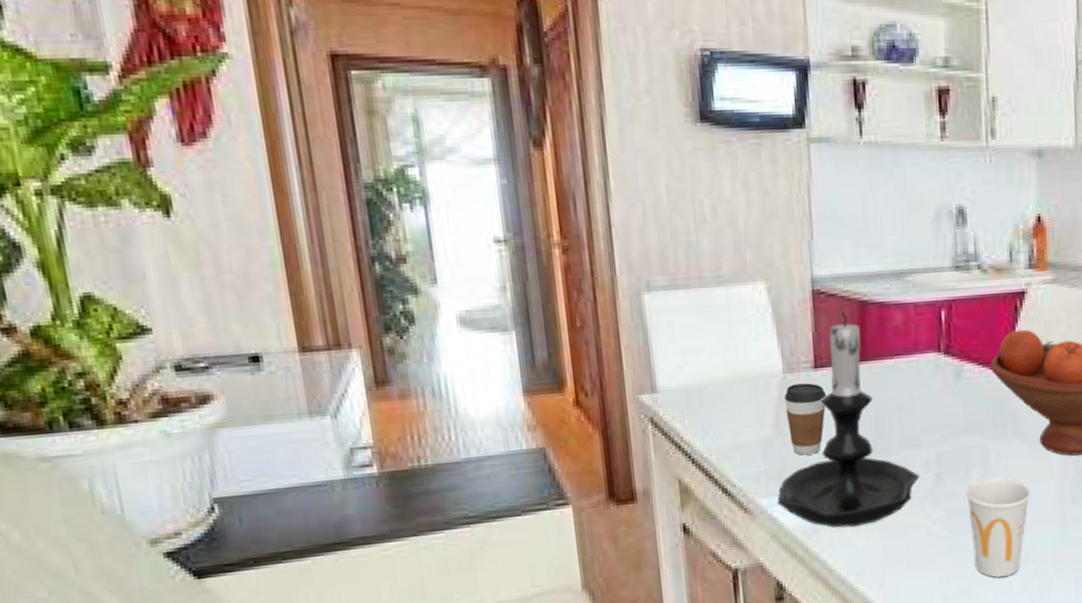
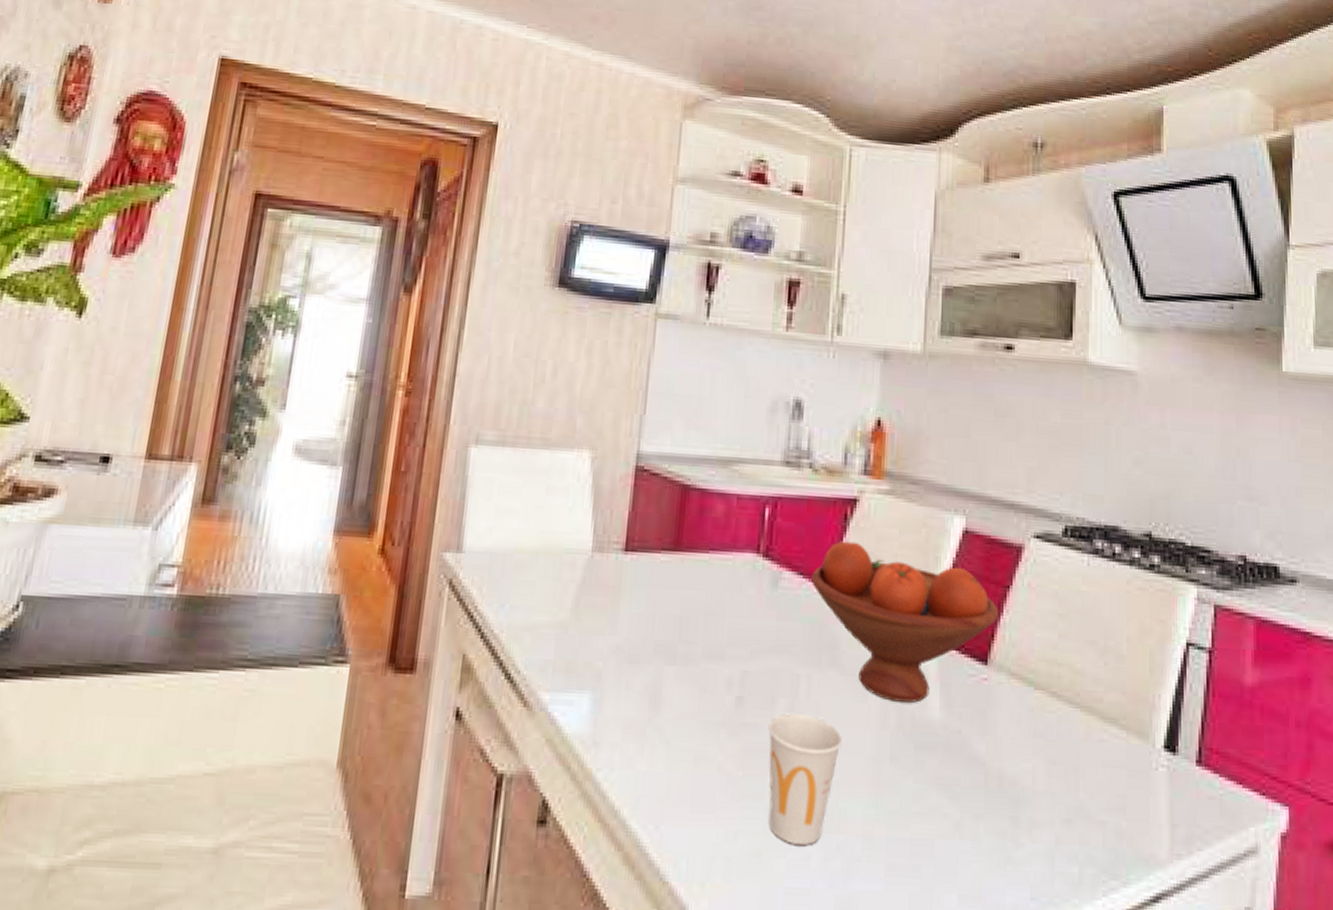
candle holder: present [777,311,920,528] -> none [560,493,720,746]
coffee cup: present [784,383,827,456] -> none [586,565,633,650]

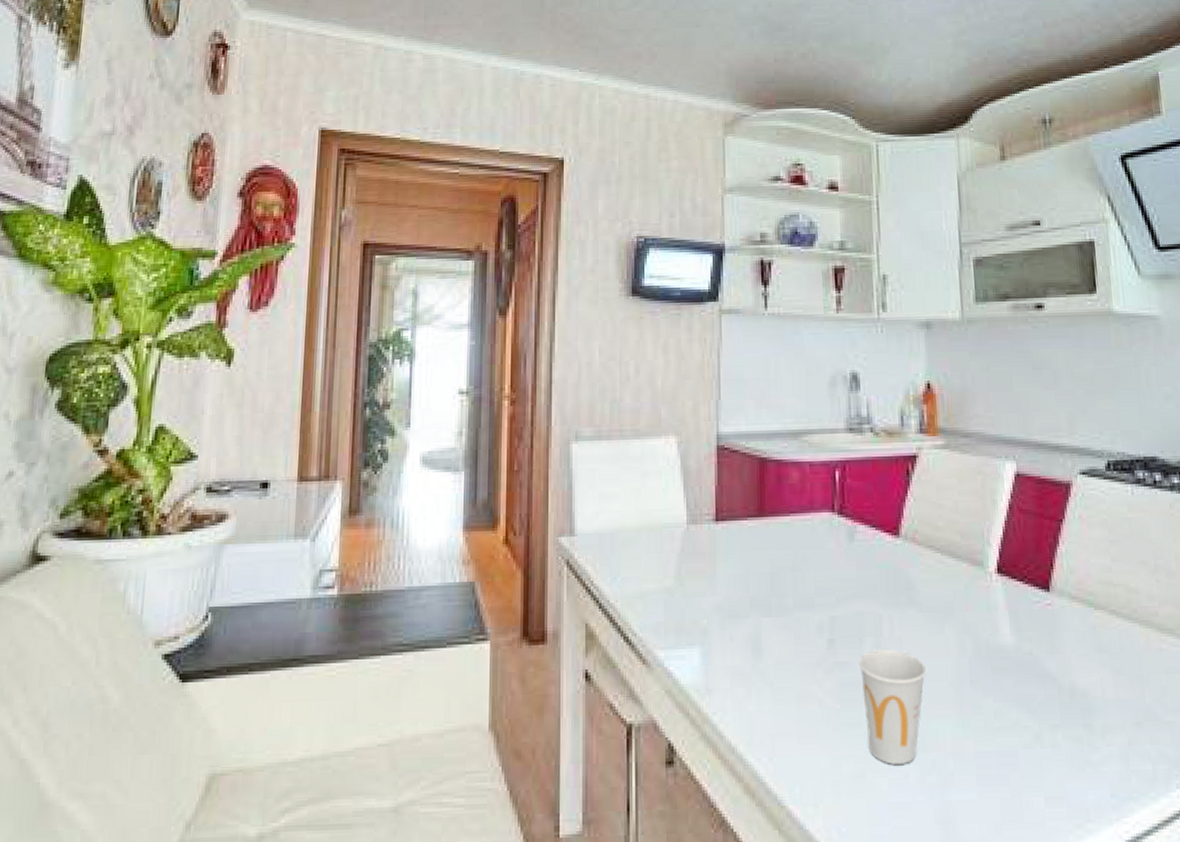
fruit bowl: present [811,541,999,703] -> none [883,493,1056,631]

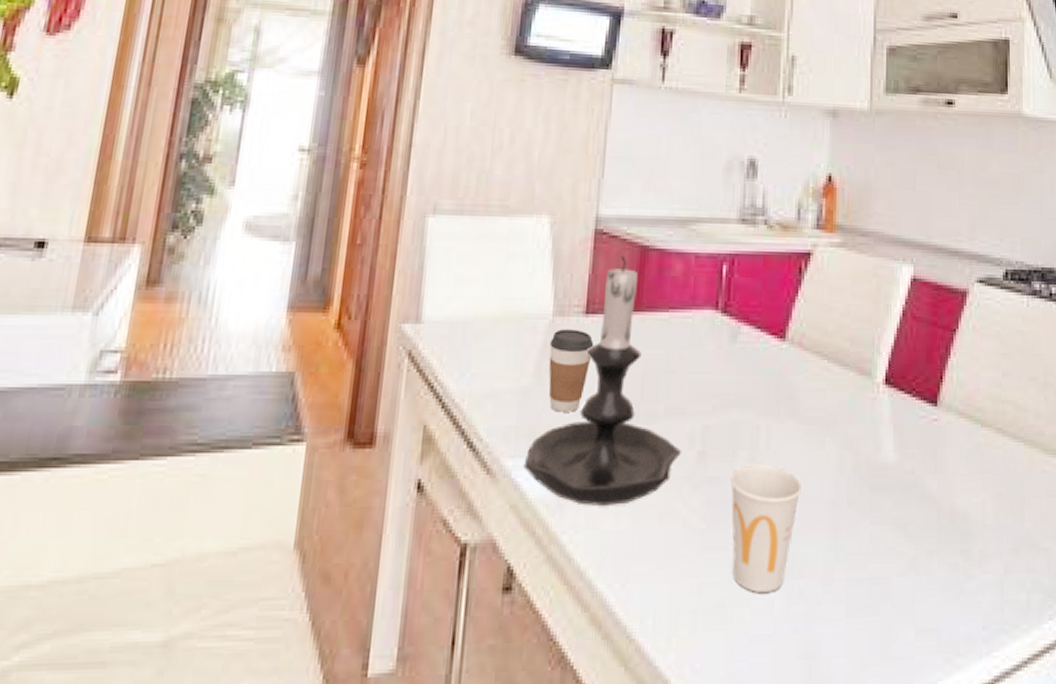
candle holder: none [674,467,813,690] -> present [523,255,682,505]
coffee cup: none [687,535,726,609] -> present [548,329,594,412]

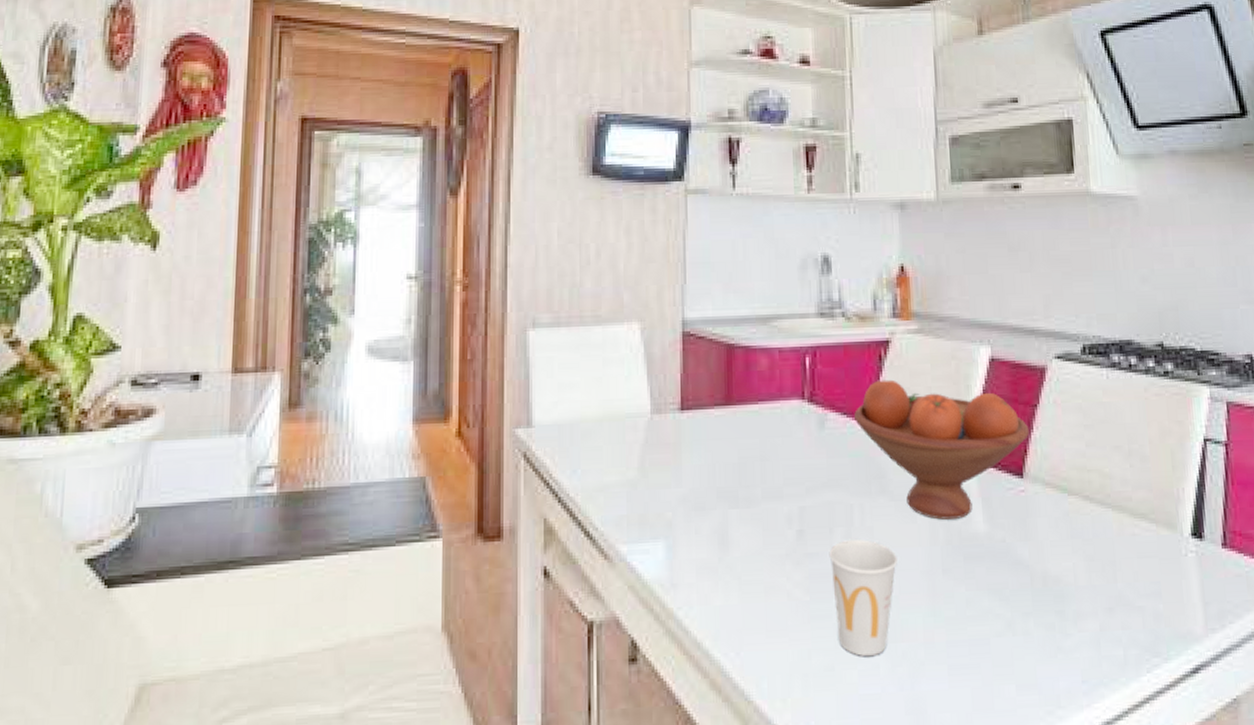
candle holder: present [523,255,682,505] -> none [637,354,782,584]
coffee cup: present [548,329,594,412] -> none [651,425,691,501]
fruit bowl: none [769,294,947,447] -> present [854,379,1030,520]

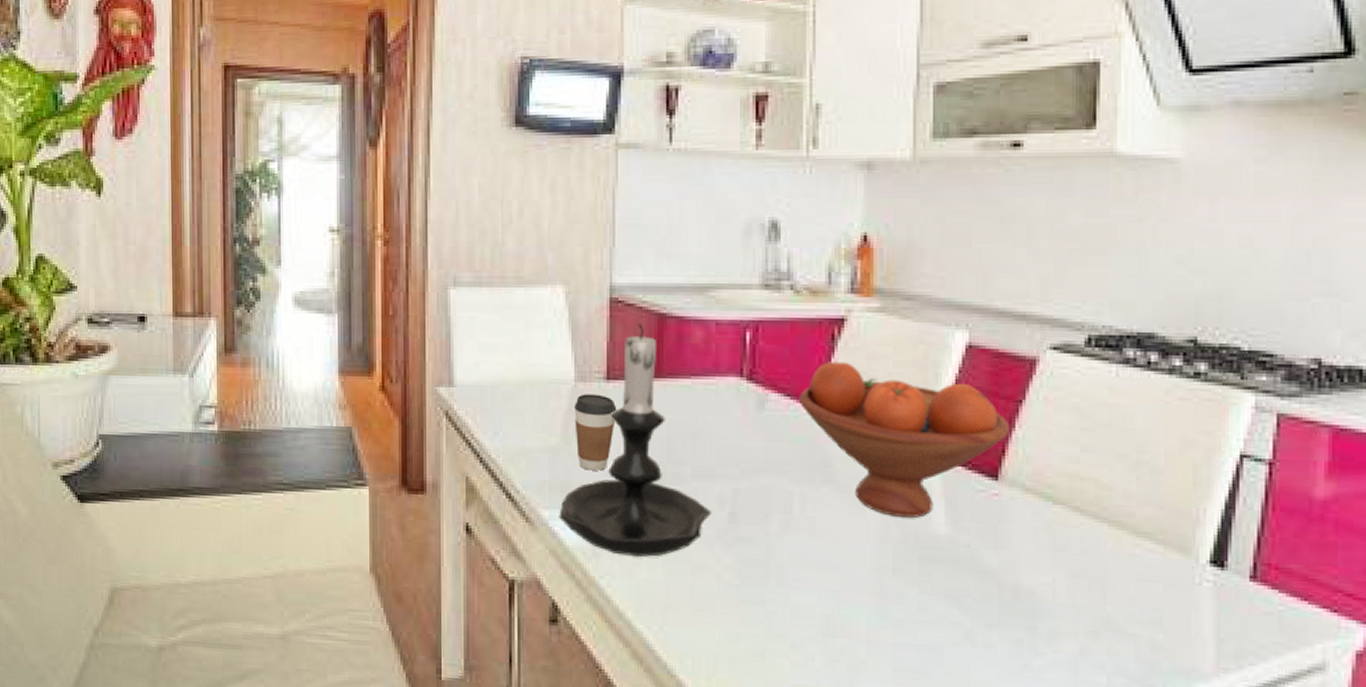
candle holder: none [637,354,782,584] -> present [559,323,712,557]
coffee cup: none [651,425,691,501] -> present [574,394,617,471]
cup: present [829,539,897,657] -> none [763,528,841,648]

